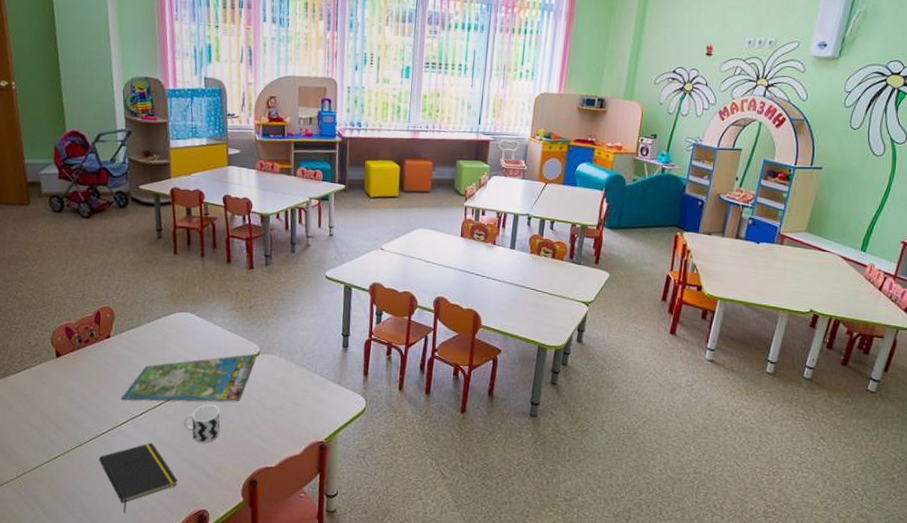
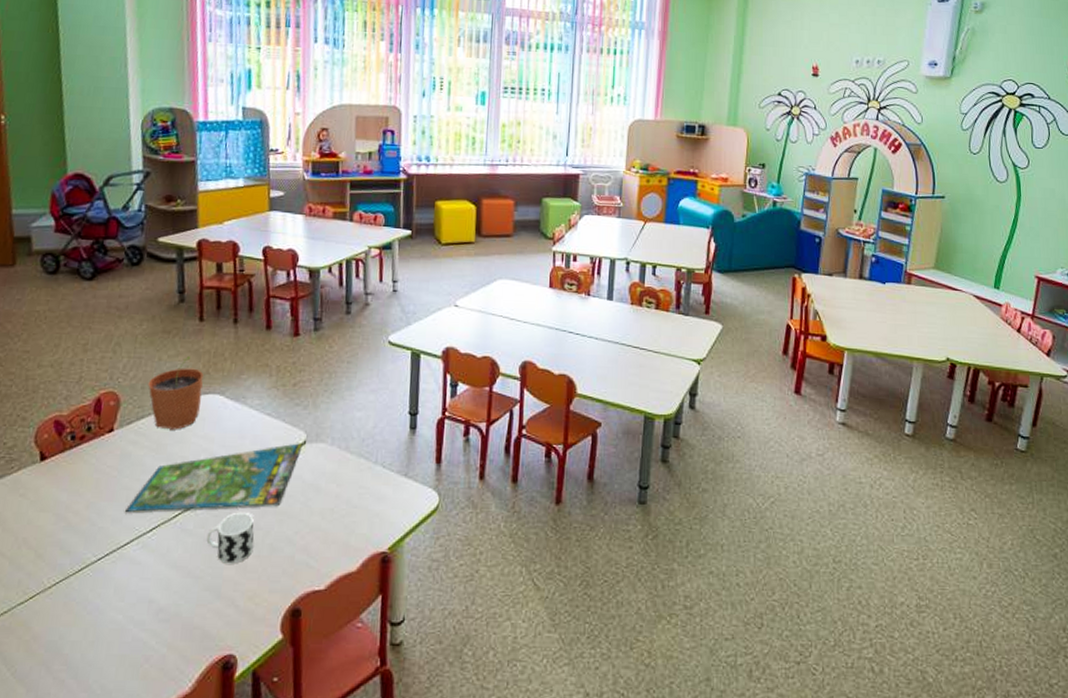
notepad: present [99,442,178,513] -> none [91,567,197,667]
plant pot: none [135,282,178,339] -> present [148,356,204,430]

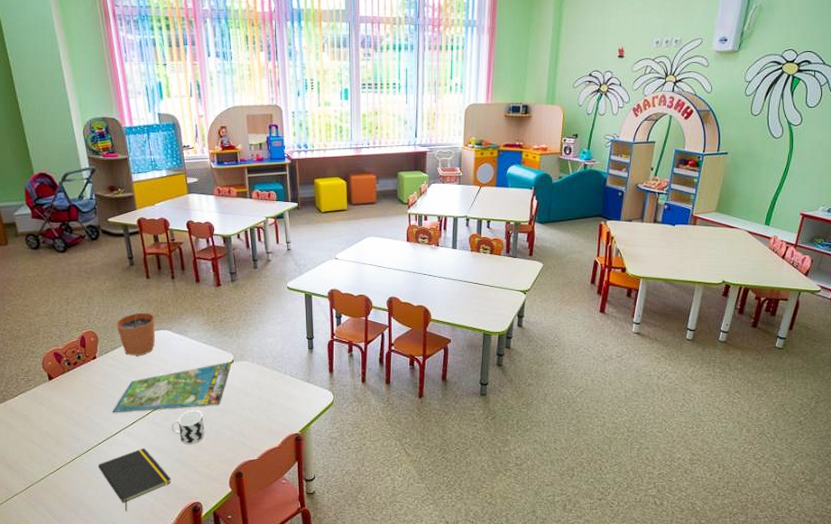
notepad: none [91,567,197,667] -> present [98,447,172,511]

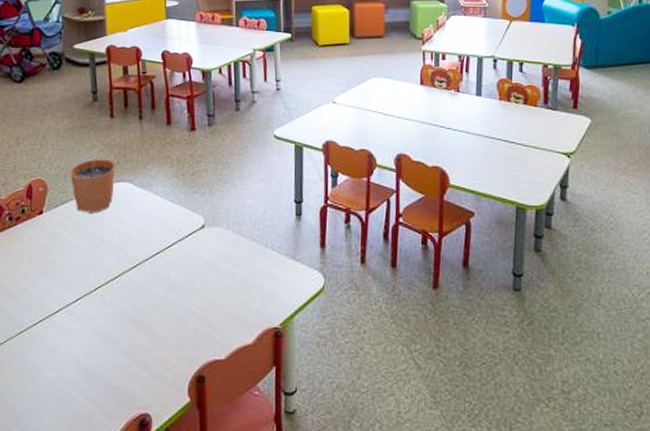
notepad: present [98,447,172,511] -> none [30,333,117,419]
board game: present [113,362,232,412] -> none [55,226,202,285]
cup: present [171,410,205,444] -> none [122,287,163,333]

